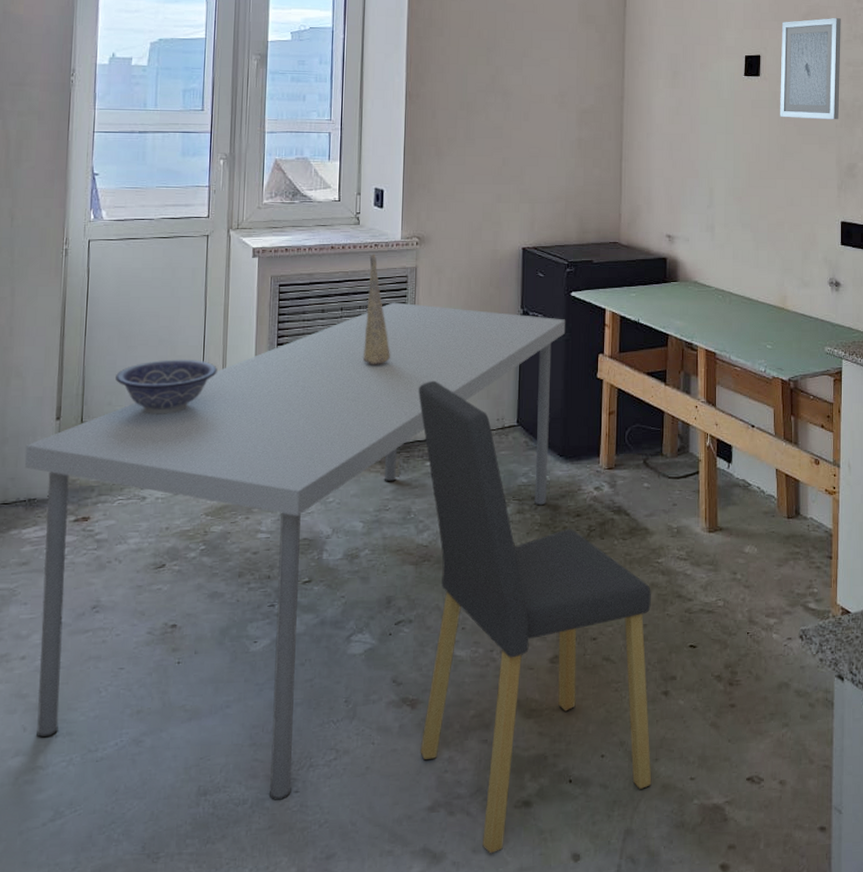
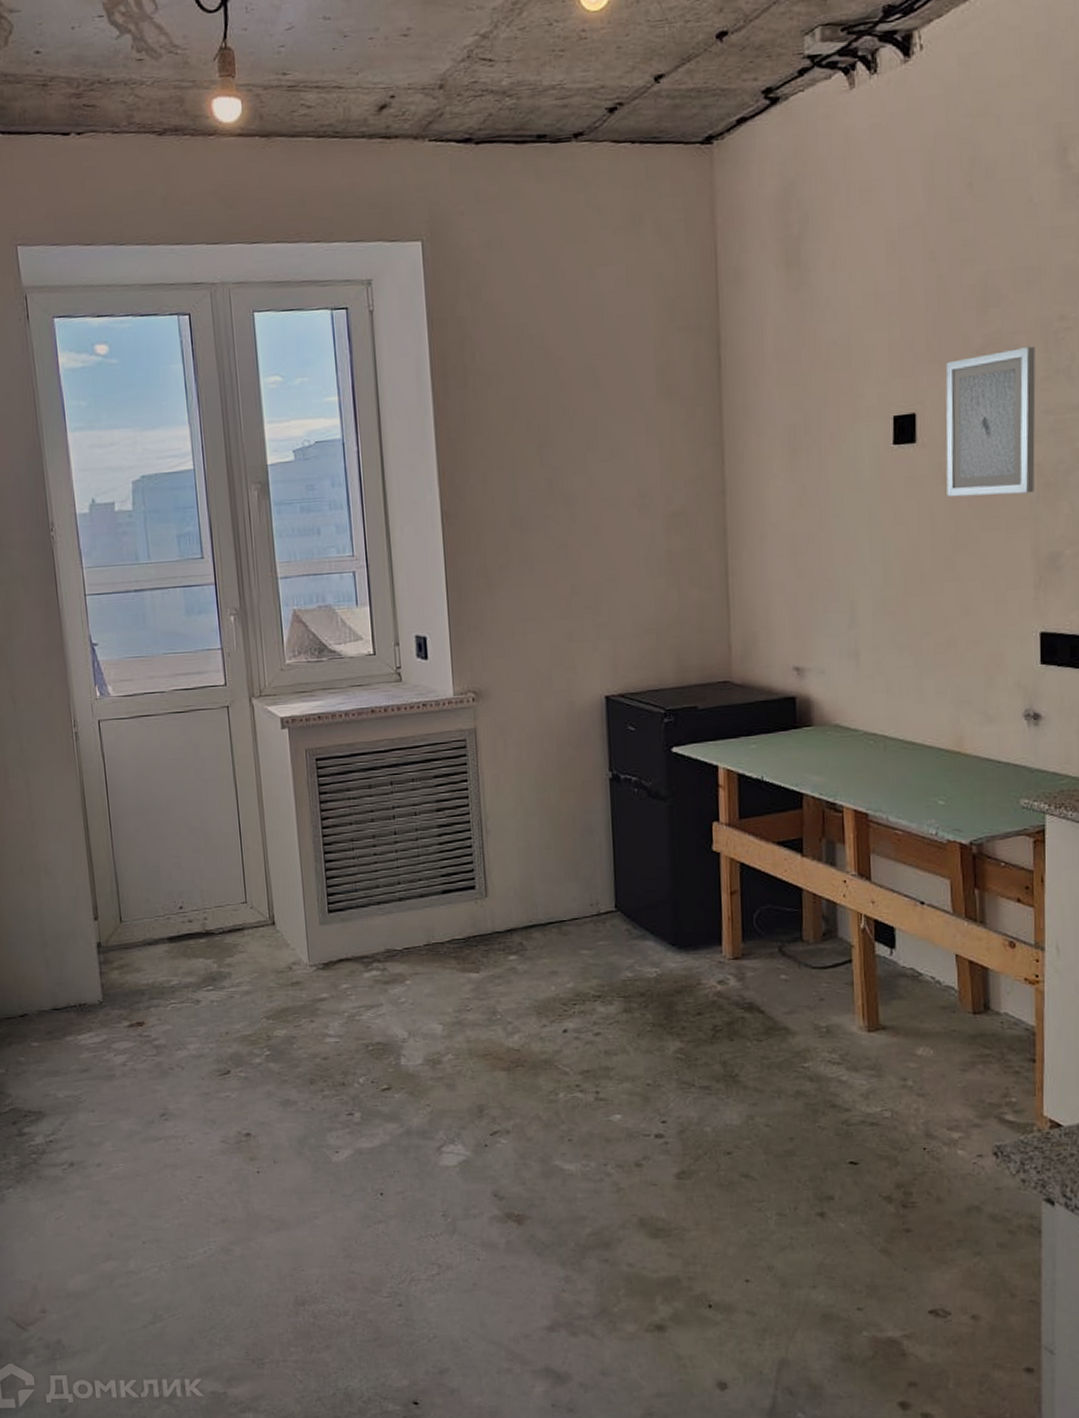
dining table: present [24,302,566,800] -> none [67,771,668,1313]
decorative bowl: present [116,359,217,415] -> none [149,848,259,911]
decorative vase: present [363,254,390,365] -> none [417,715,454,847]
dining chair: present [418,380,652,854] -> none [492,862,809,1378]

